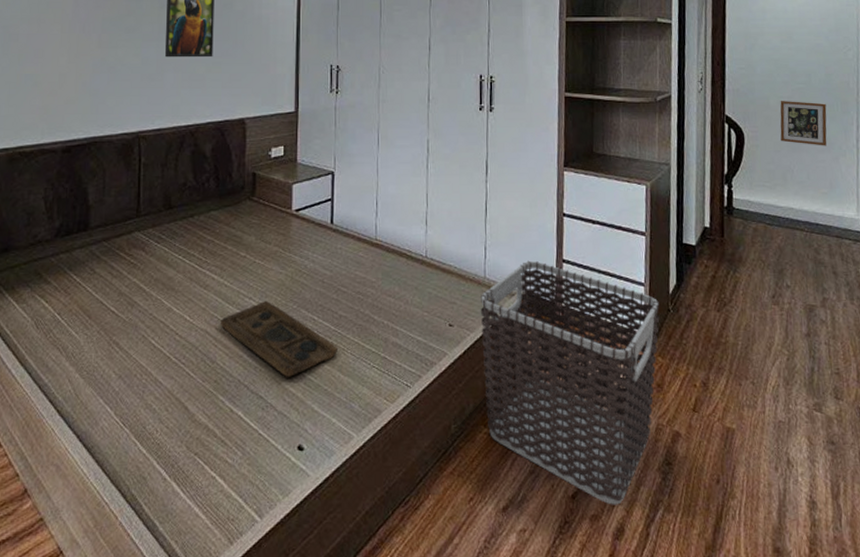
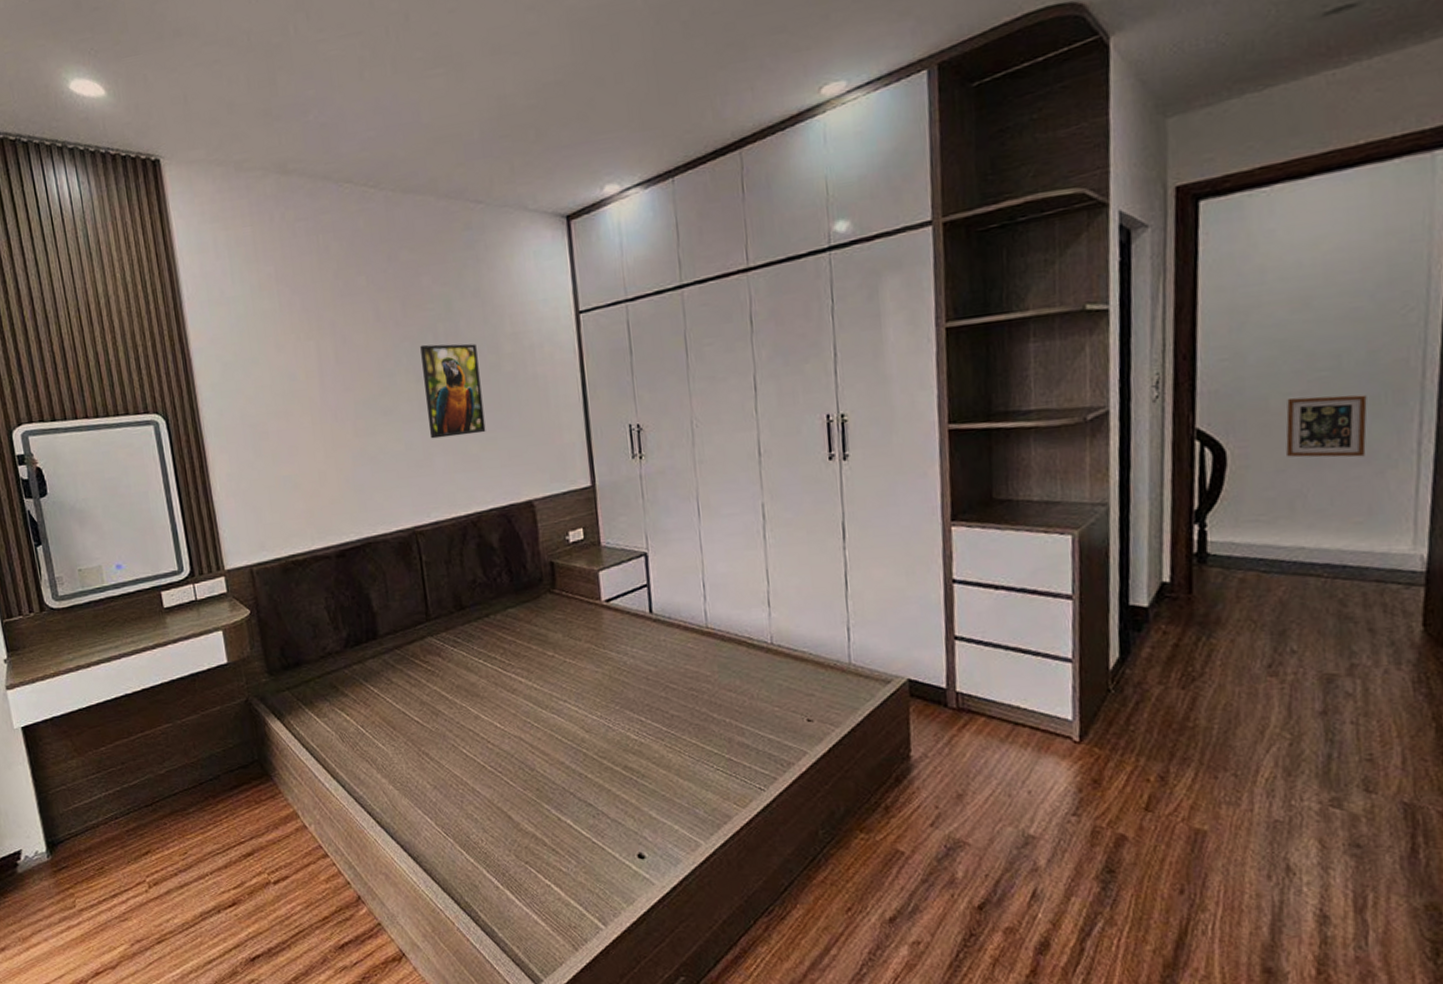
decorative tray: present [220,301,337,377] -> none [534,703,673,783]
clothes hamper: present [480,260,660,505] -> none [846,640,1096,917]

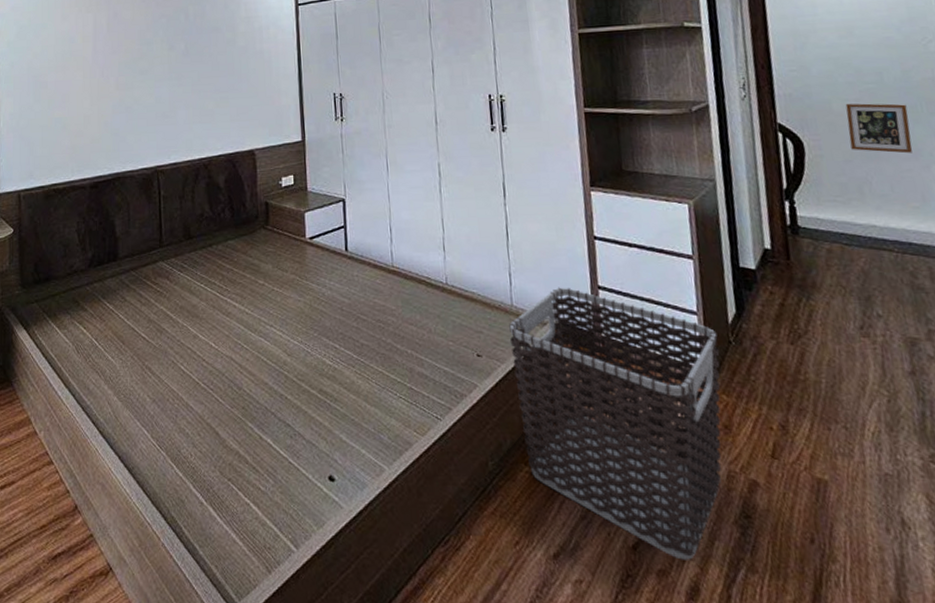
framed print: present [420,343,486,439] -> none [174,21,220,95]
clothes hamper: none [846,640,1096,917] -> present [509,287,722,560]

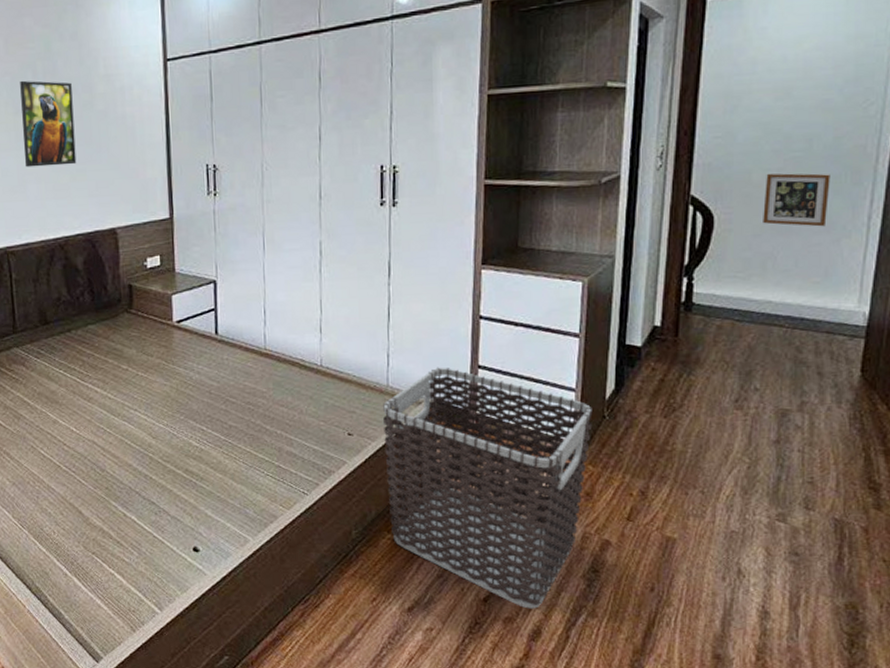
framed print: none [174,21,220,95] -> present [20,80,77,168]

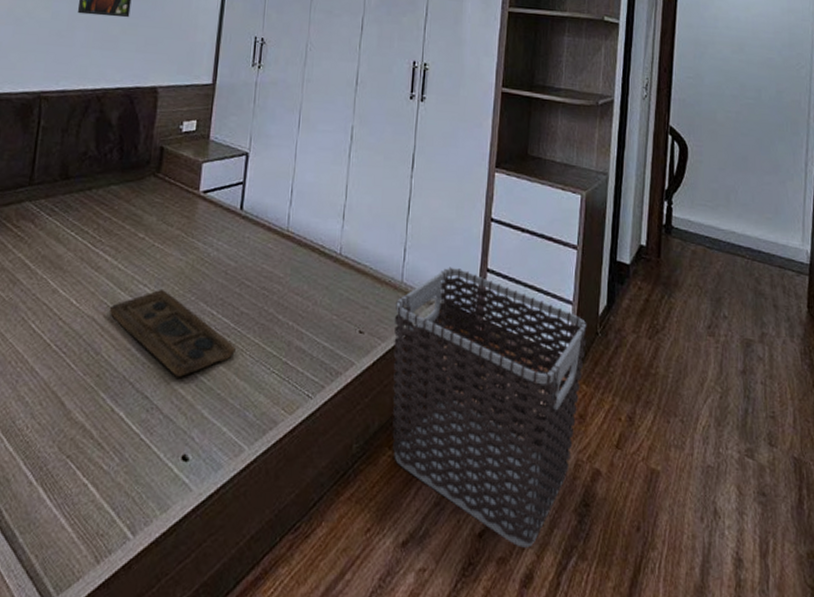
decorative tray: none [106,413,229,485] -> present [109,290,236,377]
picture frame: present [763,173,830,227] -> none [726,114,776,168]

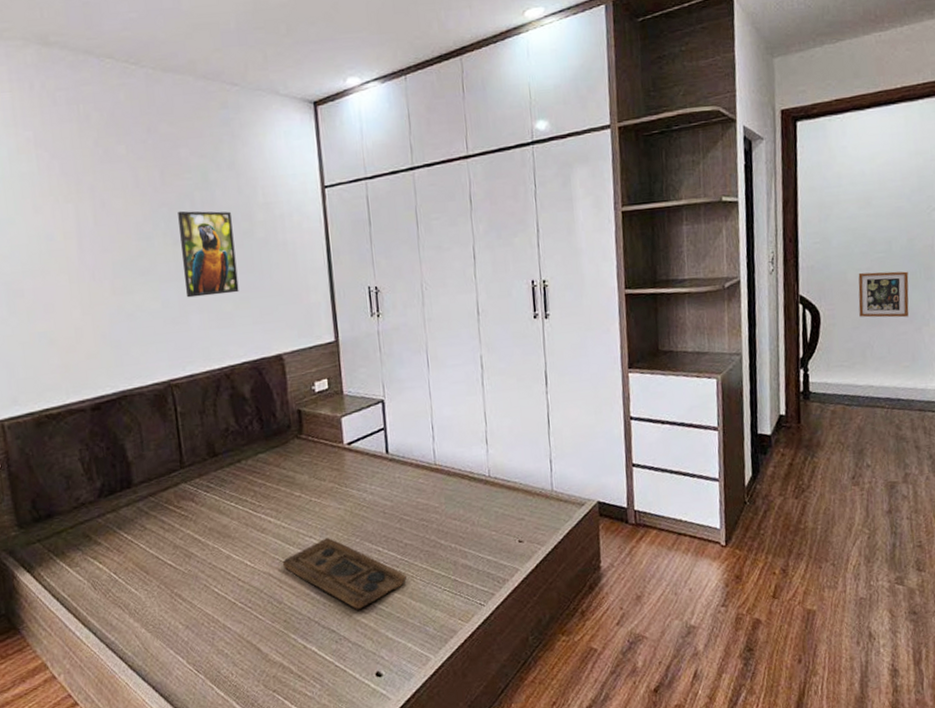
clothes hamper: present [392,267,587,548] -> none [549,468,736,694]
picture frame: none [726,114,776,168] -> present [858,271,909,318]

